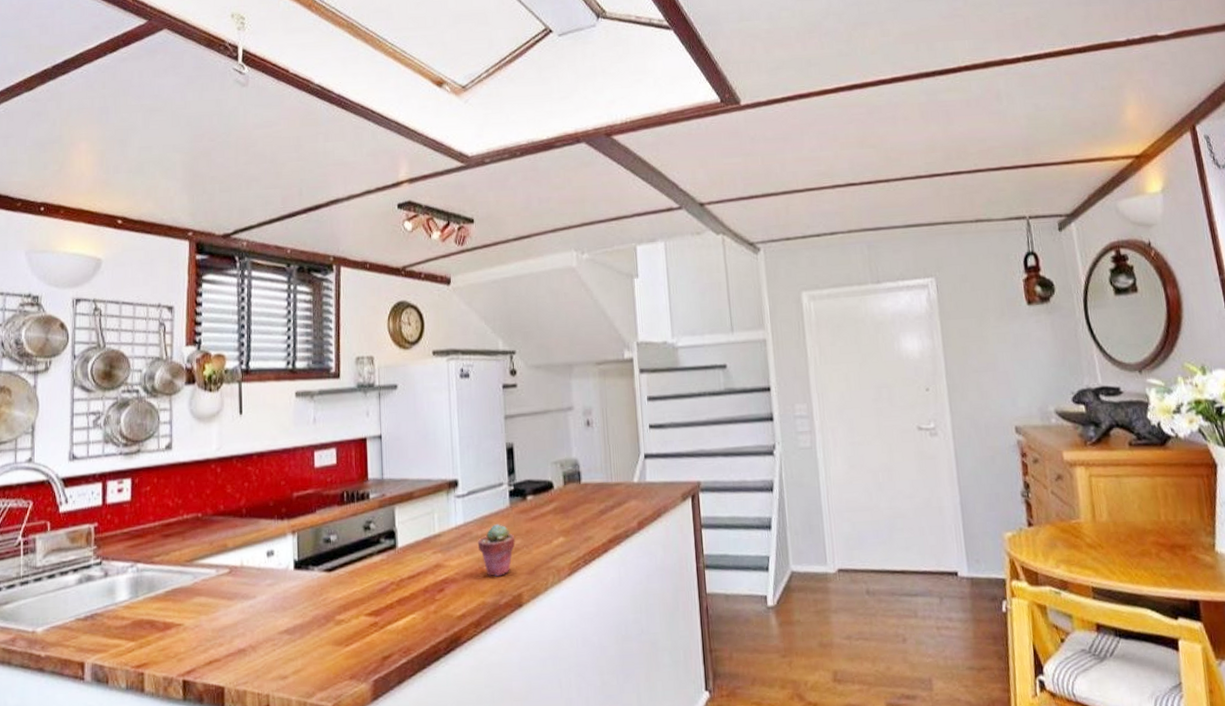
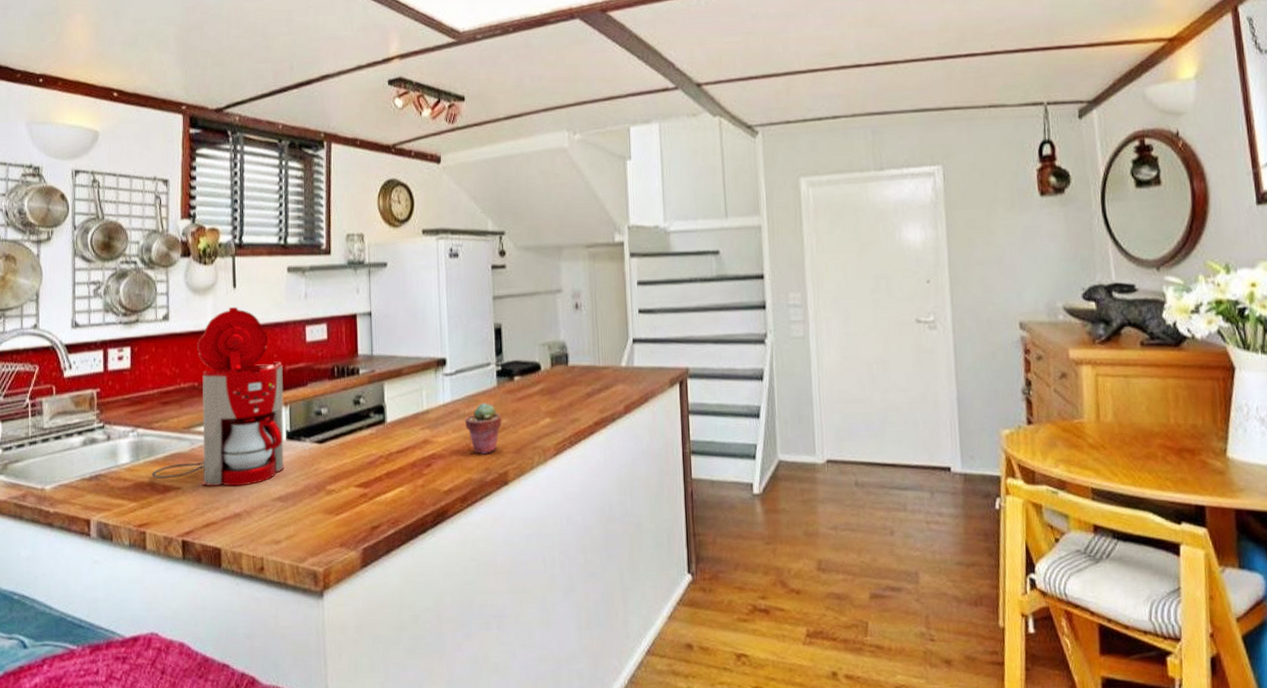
coffee maker: none [152,433,292,622] -> present [152,306,284,487]

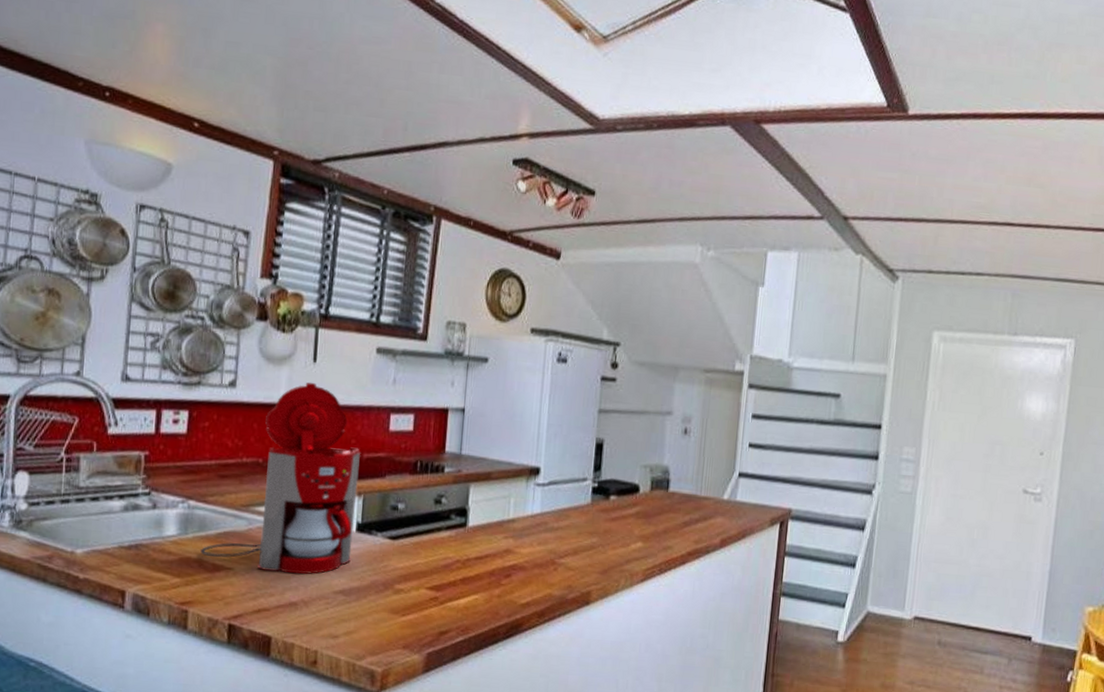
potted succulent: present [464,402,502,454] -> none [552,518,592,572]

